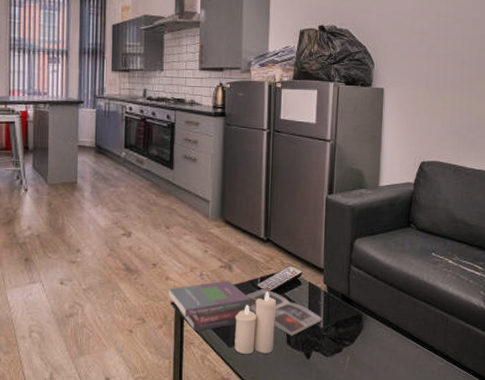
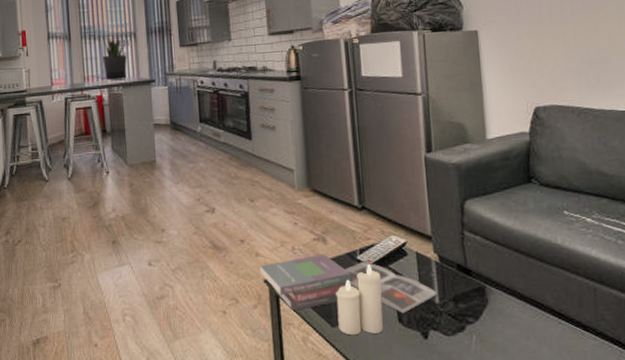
planter: none [31,51,57,98] -> present [103,36,127,81]

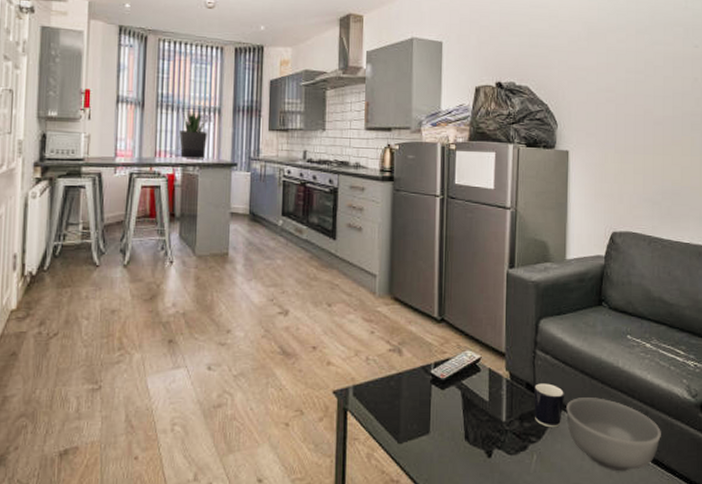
books: present [260,254,352,311] -> none [330,366,423,425]
candle: present [336,264,383,336] -> none [405,379,453,453]
magazine: present [344,262,437,313] -> none [417,376,505,431]
mug: none [466,264,501,308] -> present [534,383,565,428]
bowl: none [503,276,615,351] -> present [566,398,661,472]

